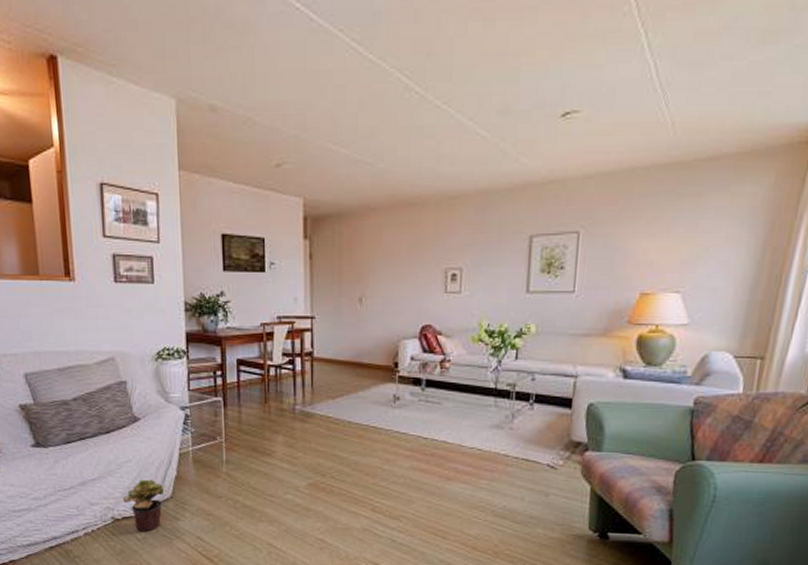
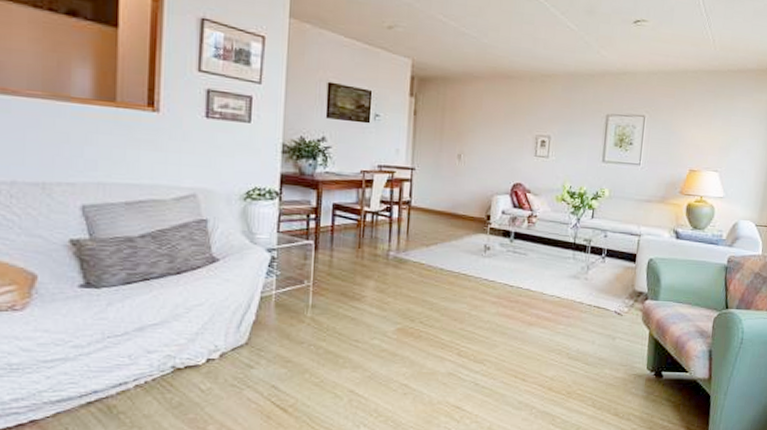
potted plant: present [122,479,165,532] -> none [187,324,240,381]

